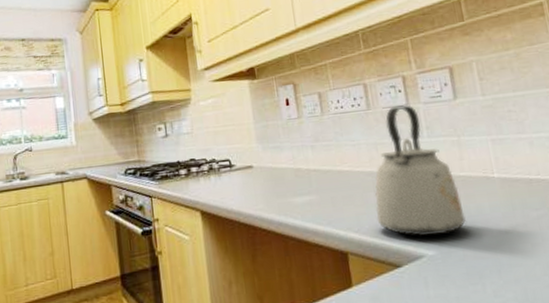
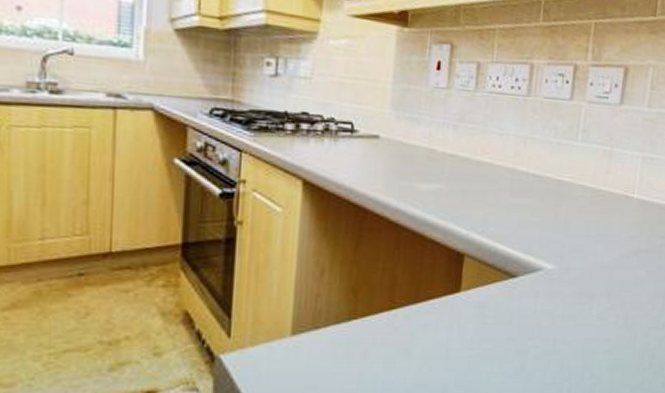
kettle: present [374,104,466,237] -> none [504,98,596,250]

